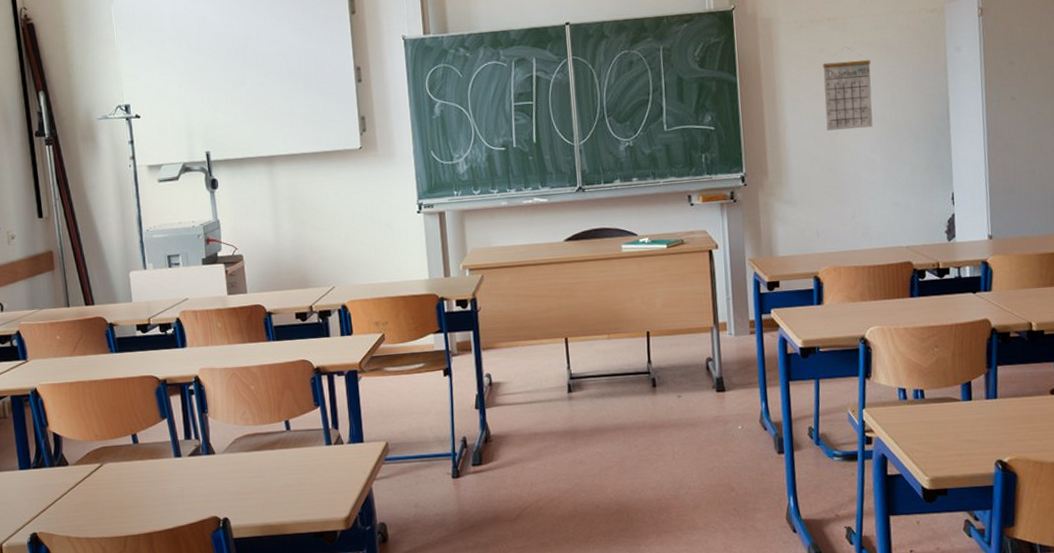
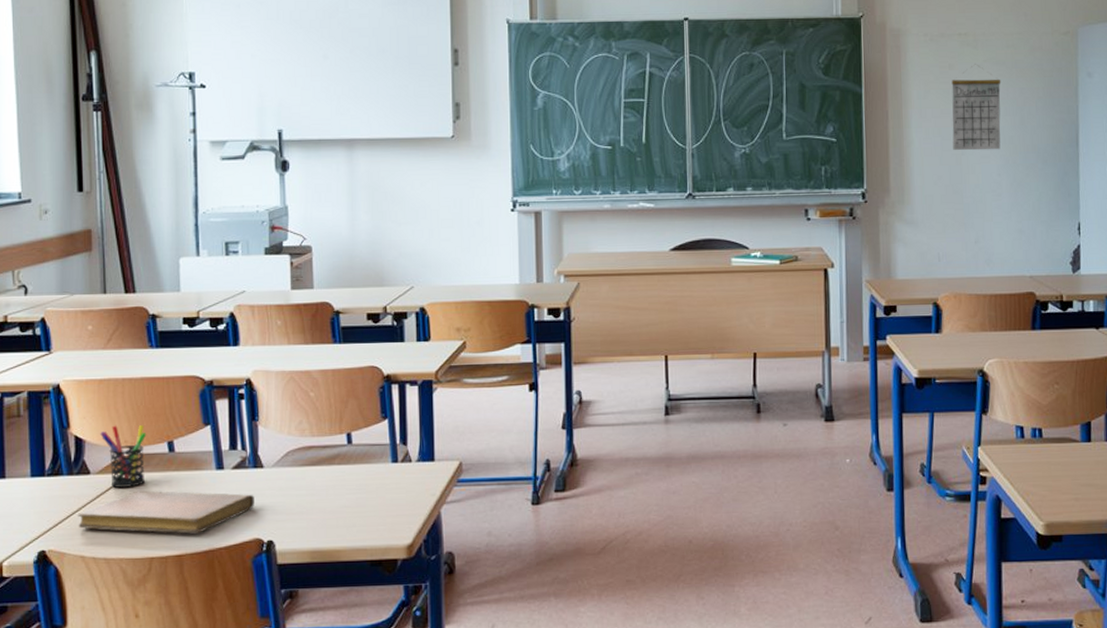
notebook: none [61,477,210,514] -> present [78,490,254,534]
pen holder: none [74,420,116,476] -> present [100,424,147,488]

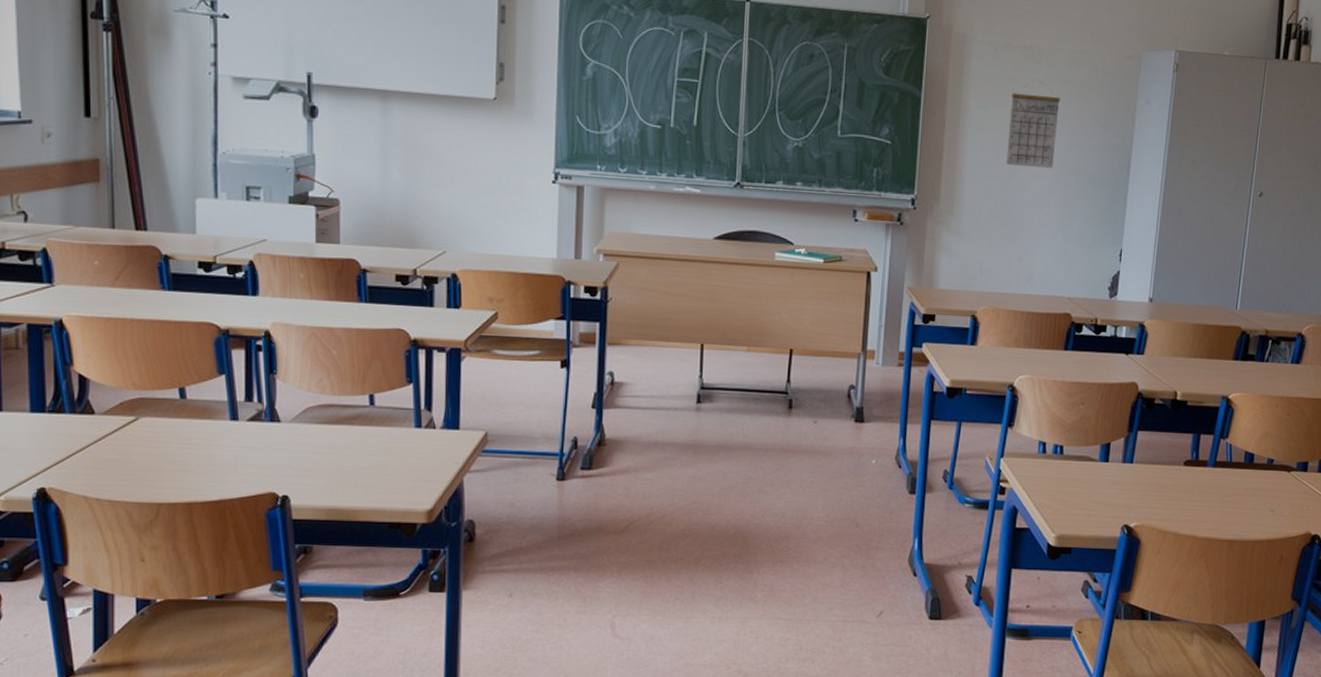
notebook: present [78,490,254,534] -> none [81,435,270,483]
pen holder: present [100,424,147,488] -> none [106,366,157,431]

